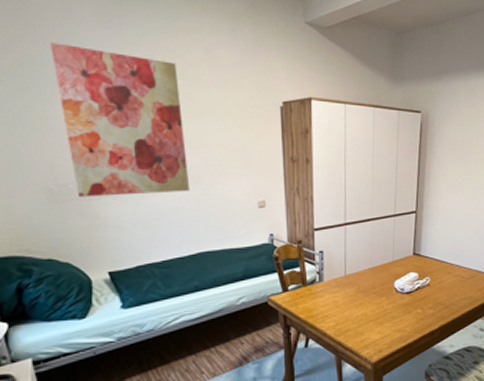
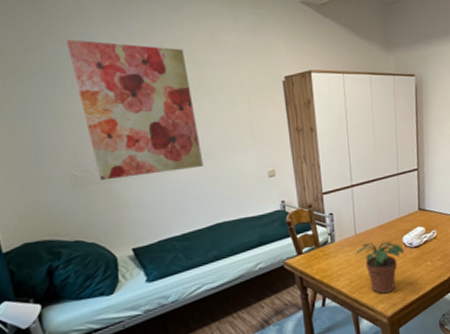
potted plant: none [344,284,394,339] -> present [355,240,404,294]

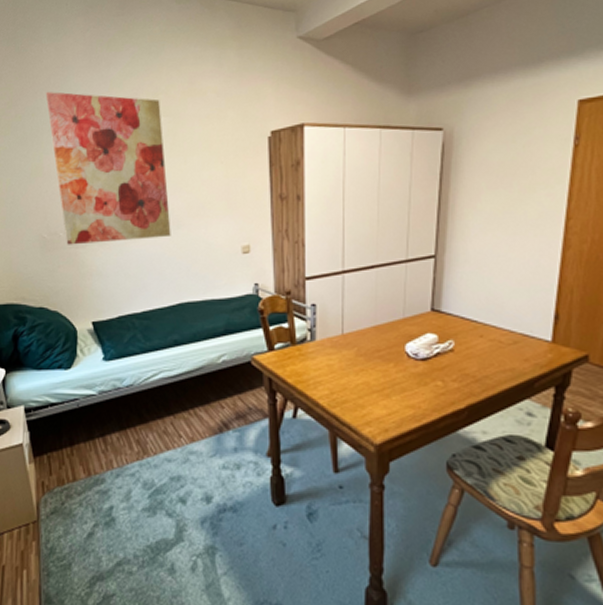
potted plant: present [355,240,404,294] -> none [340,346,405,414]

